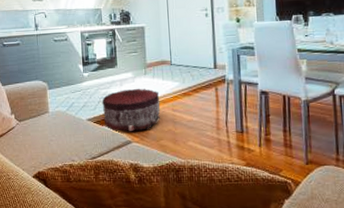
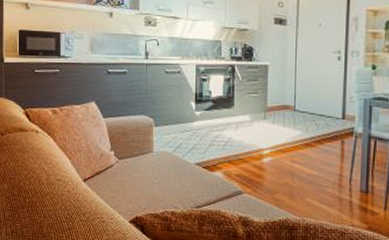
pouf: present [102,88,160,131] -> none [213,133,279,181]

